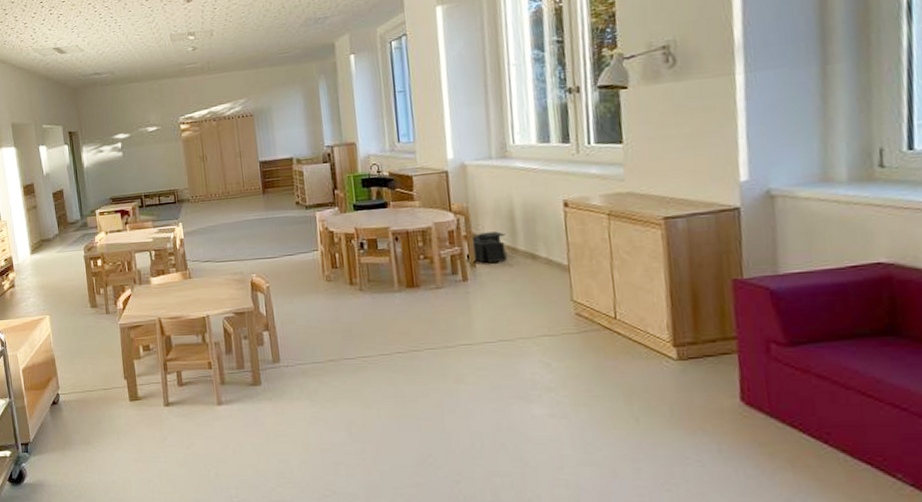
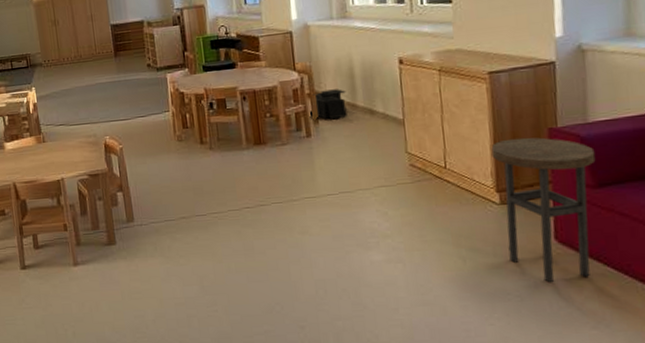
side table: none [667,288,788,447] -> present [491,137,596,282]

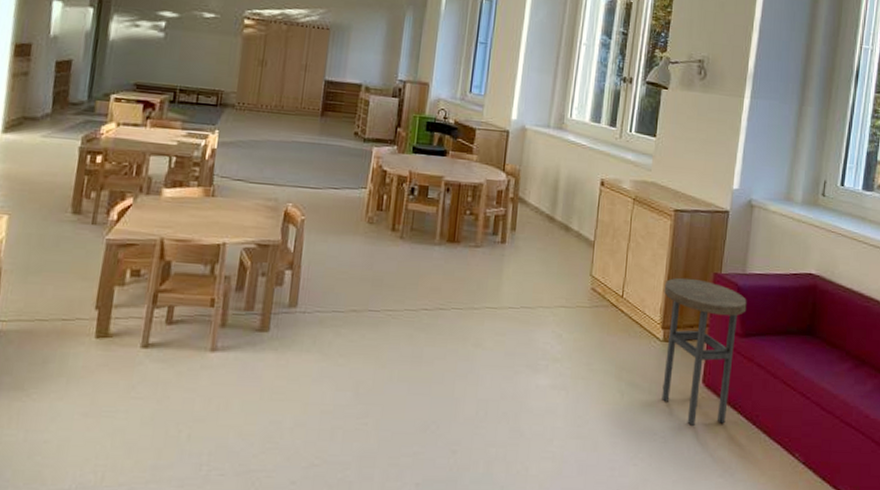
storage bin: present [310,89,347,120] -> none [509,197,548,229]

